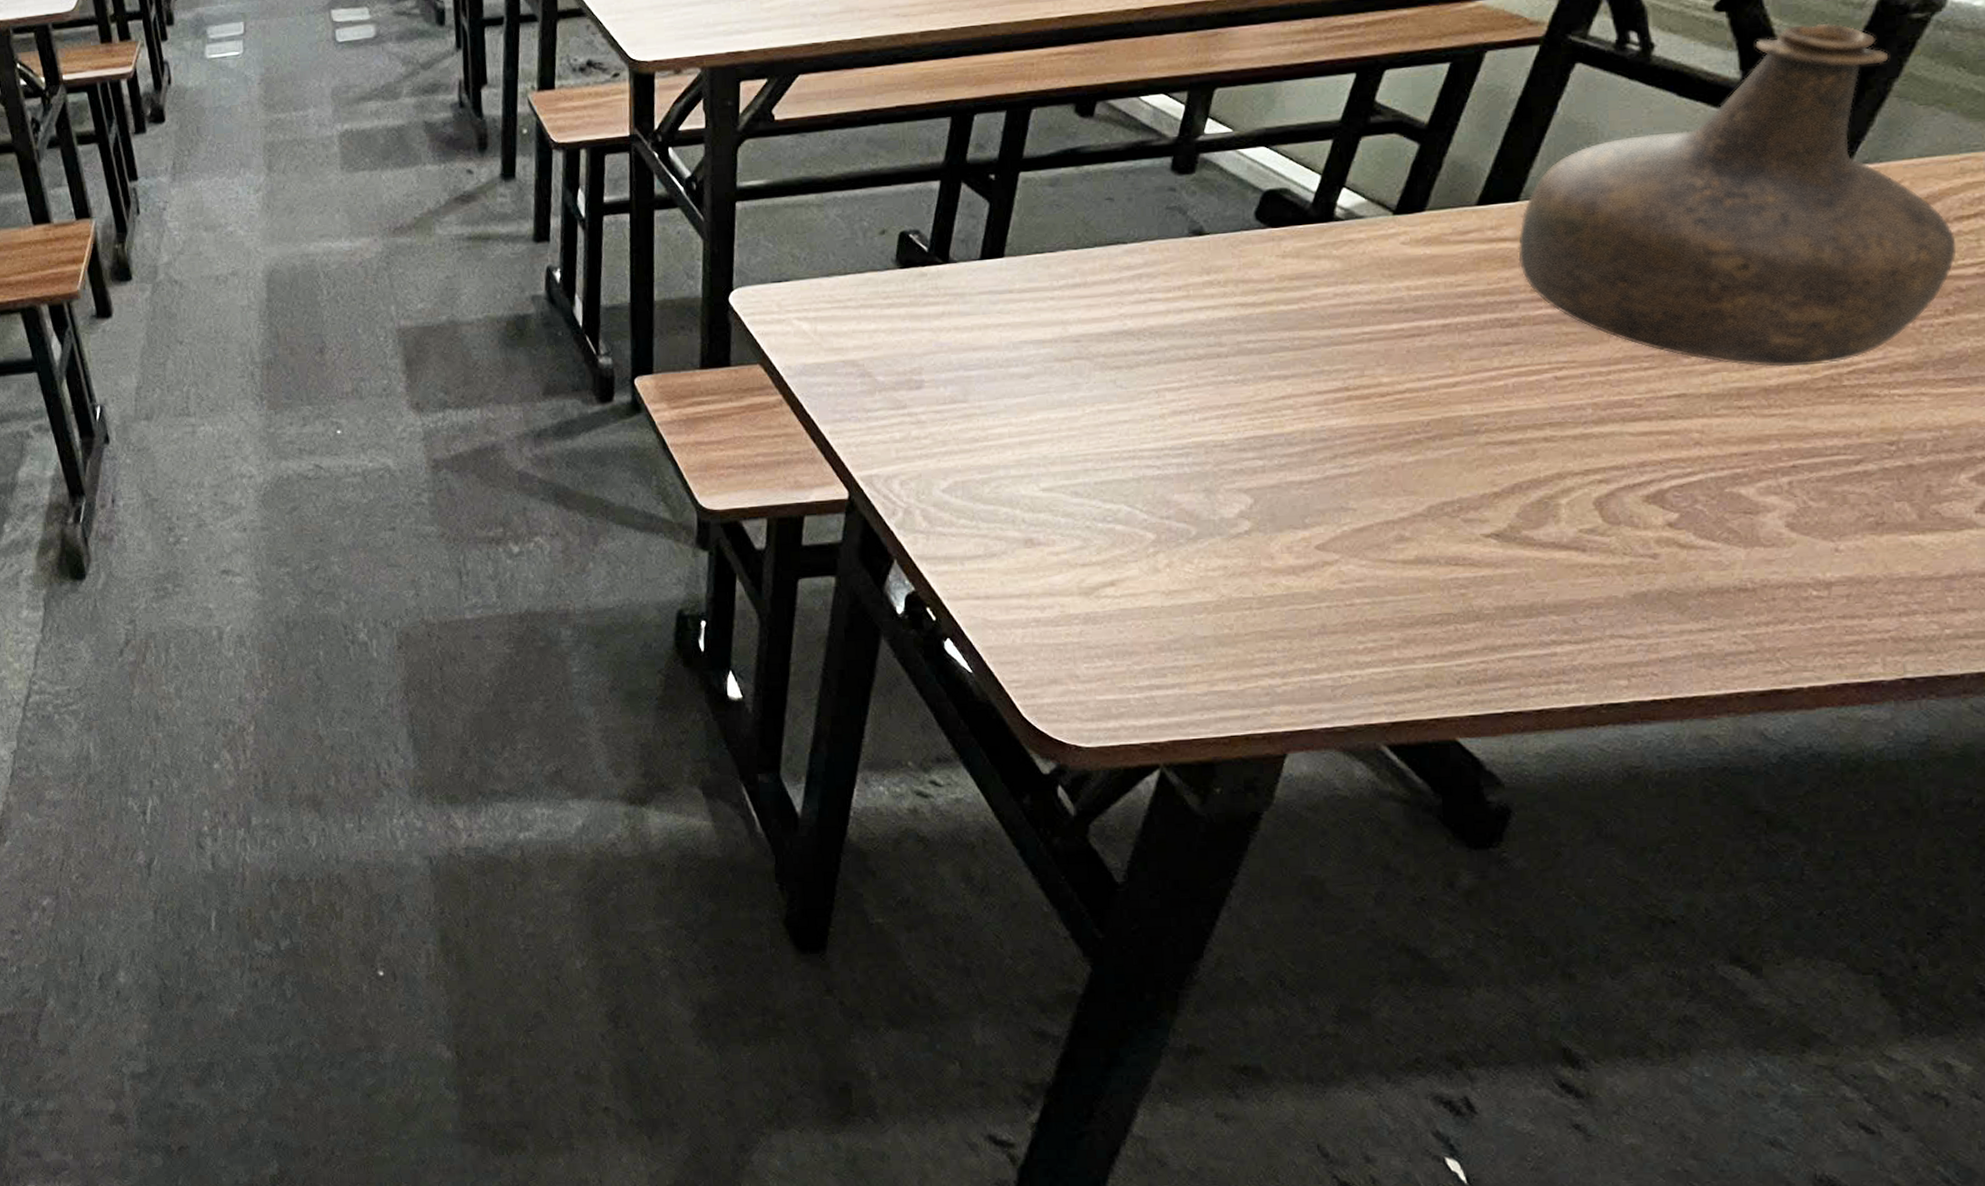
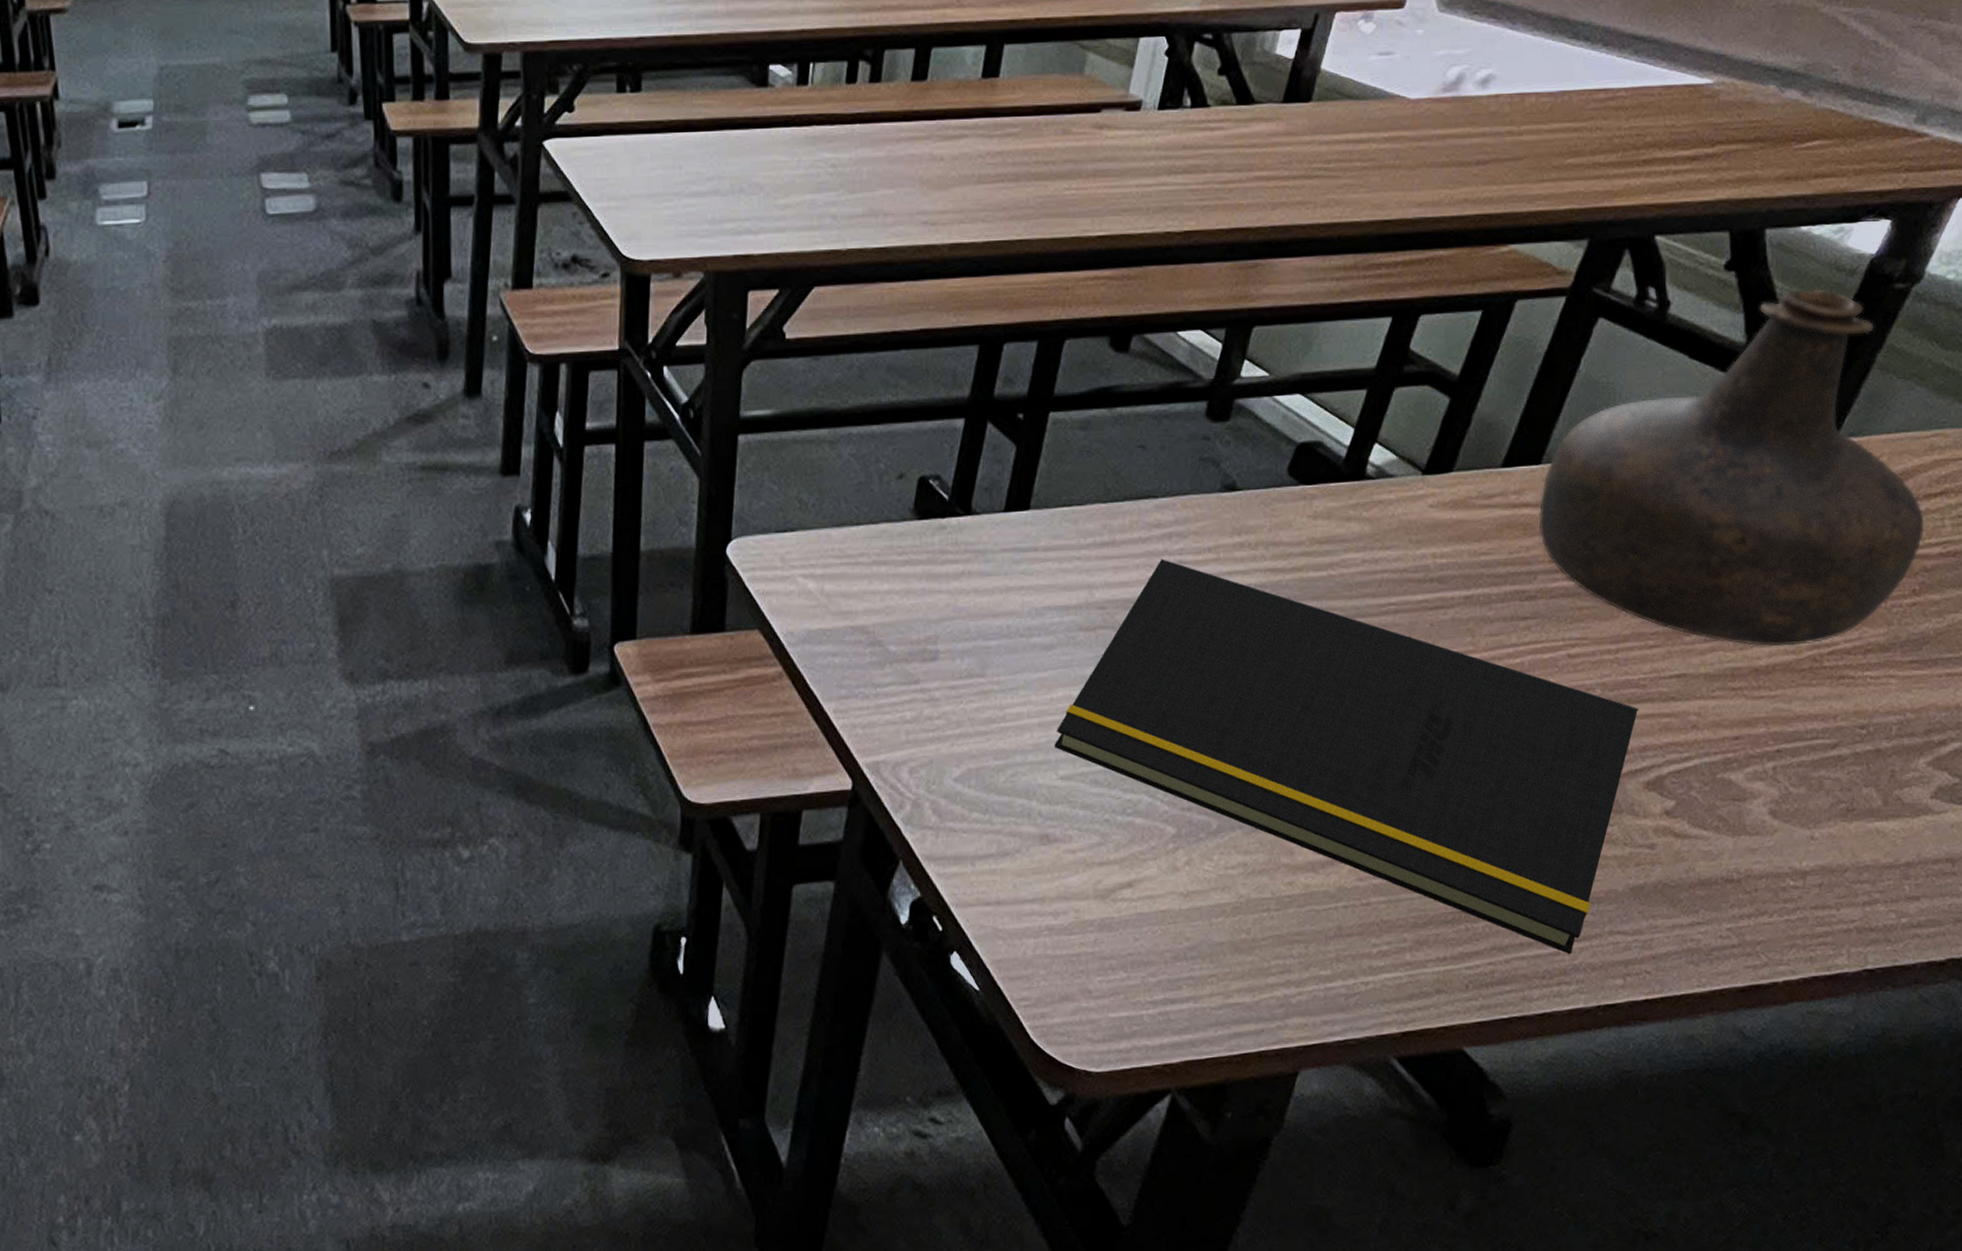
notepad: none [1035,297,1635,656] -> present [1054,559,1639,955]

